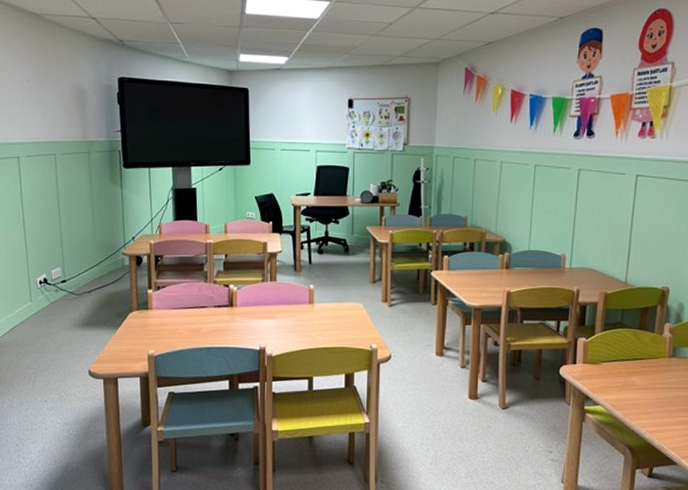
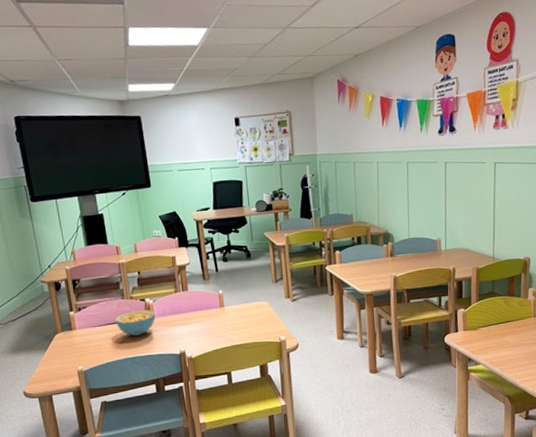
cereal bowl: none [194,296,237,324] -> present [115,309,155,336]

